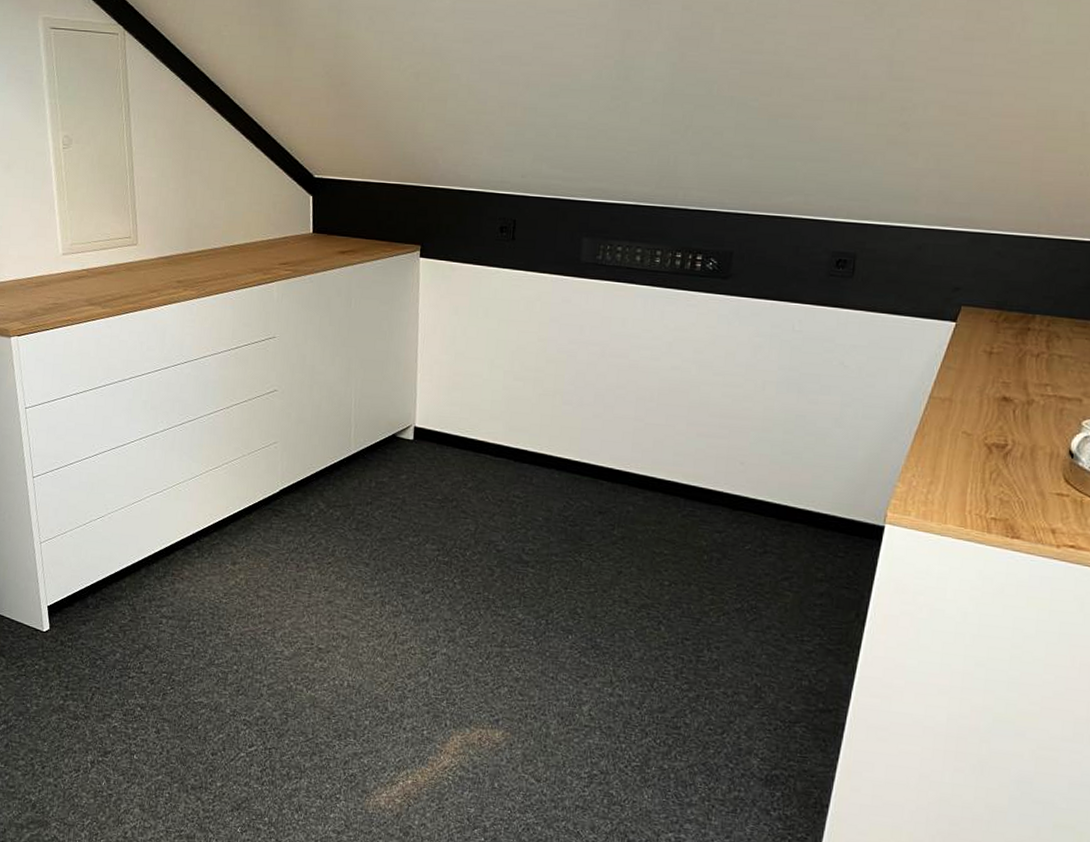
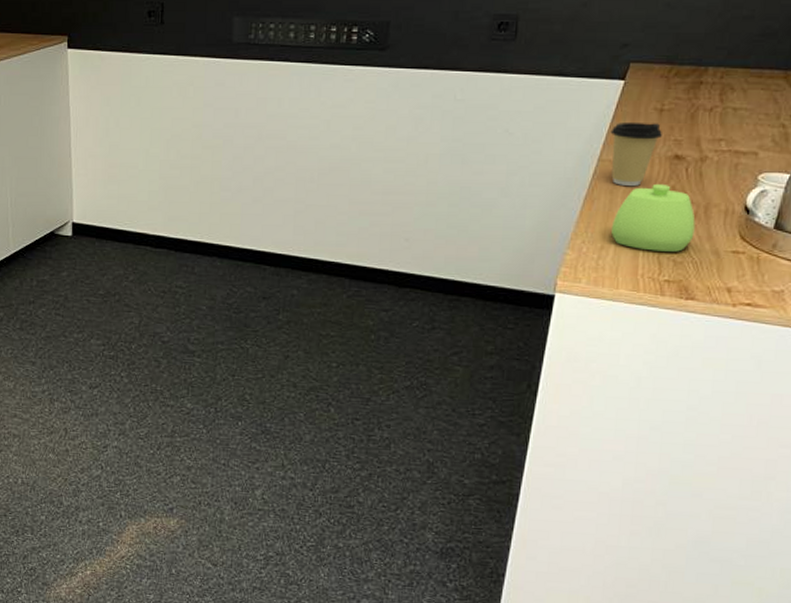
coffee cup: none [941,362,991,424] -> present [610,121,662,186]
sugar bowl: none [941,423,1022,491] -> present [612,183,696,252]

